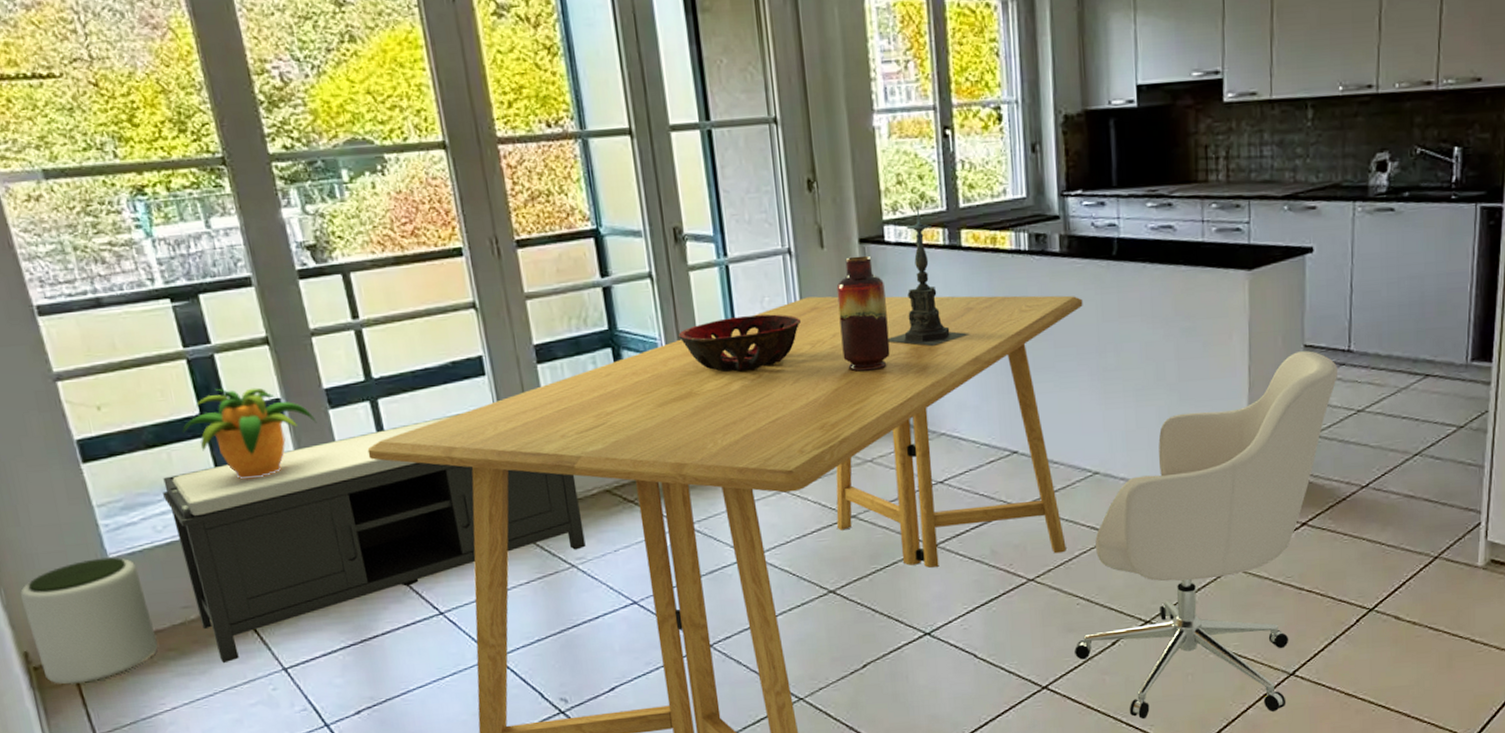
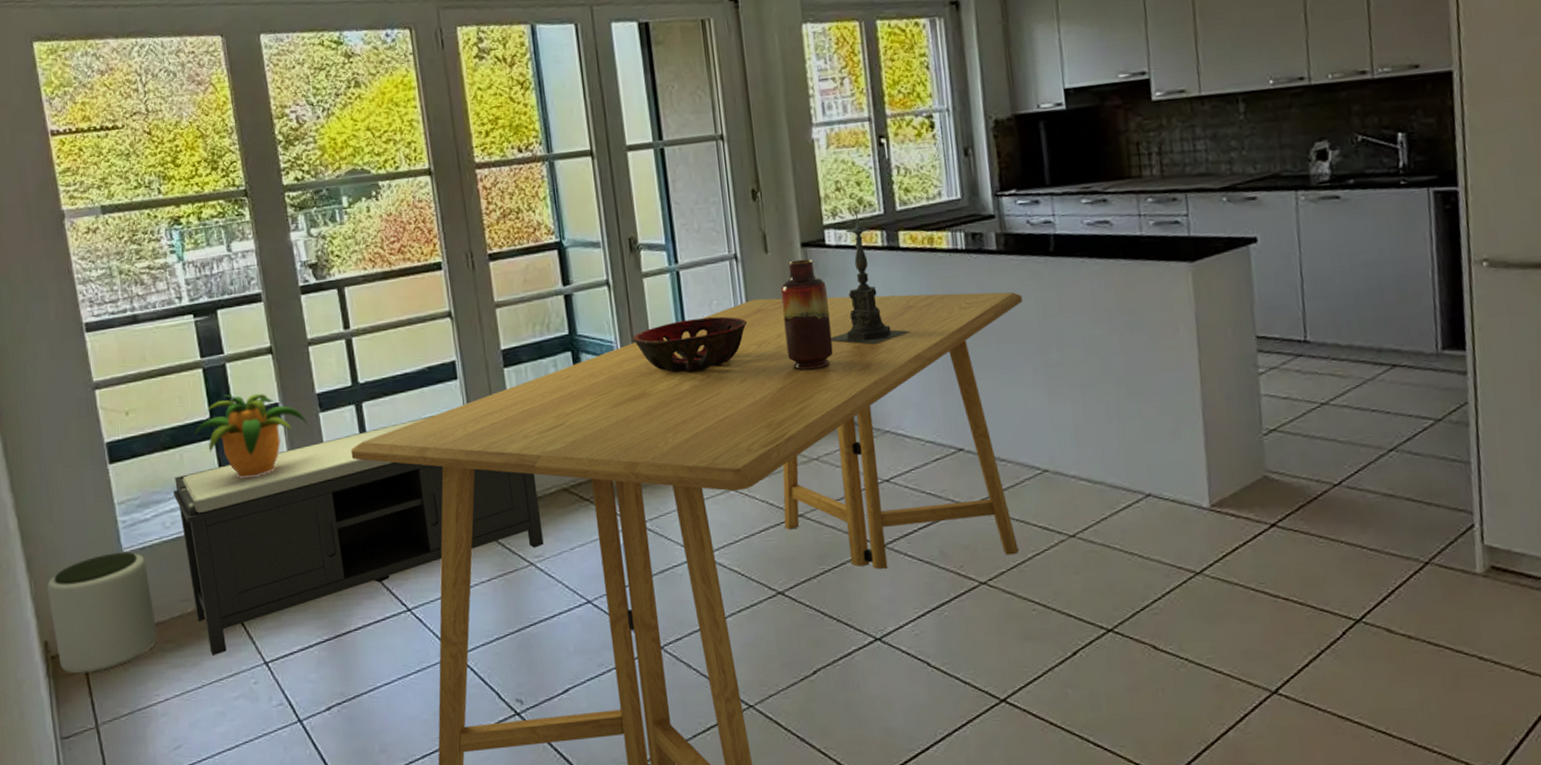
chair: present [1075,351,1337,719] -> none [1033,342,1296,739]

